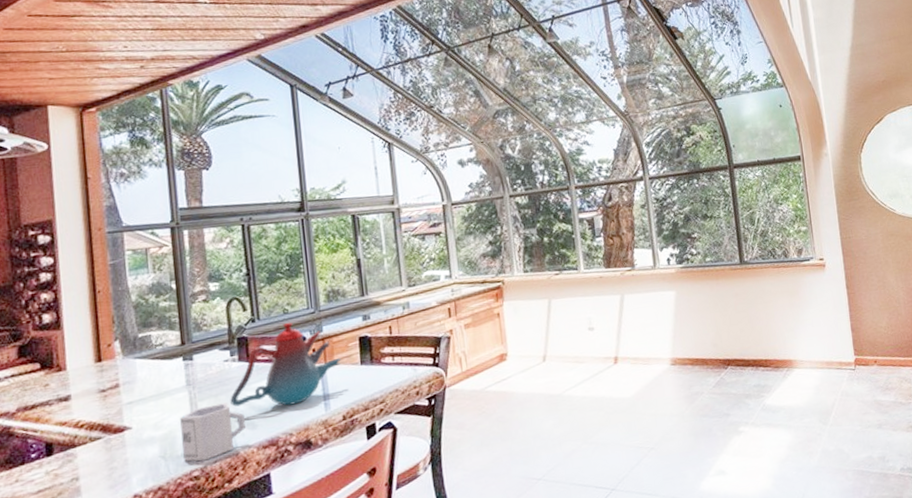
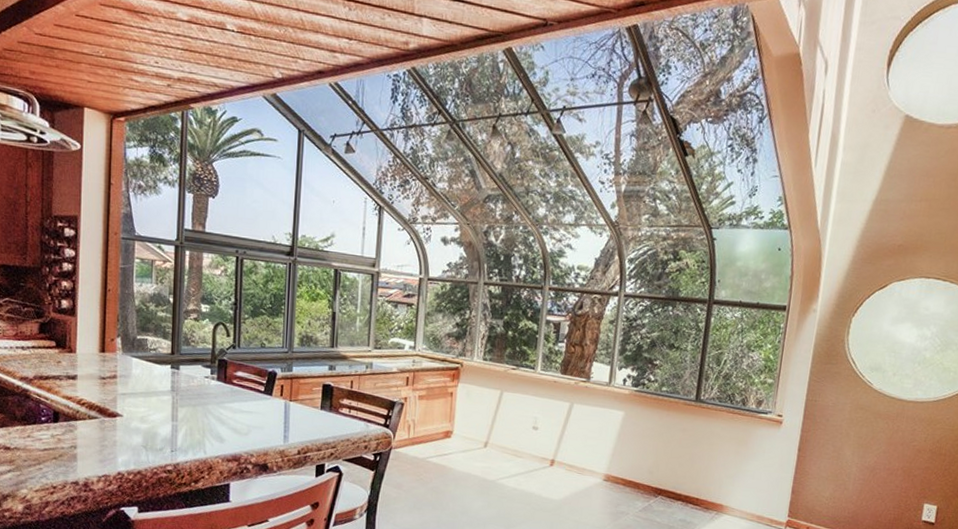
cup: present [180,403,245,462] -> none [161,412,215,459]
teakettle: present [230,322,342,407] -> none [205,355,305,430]

